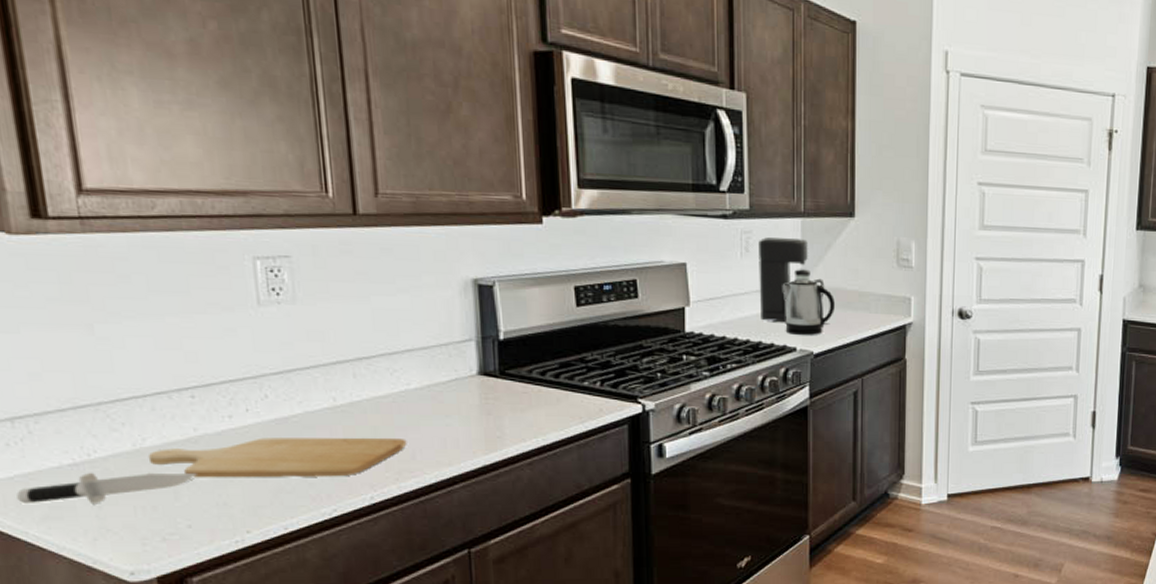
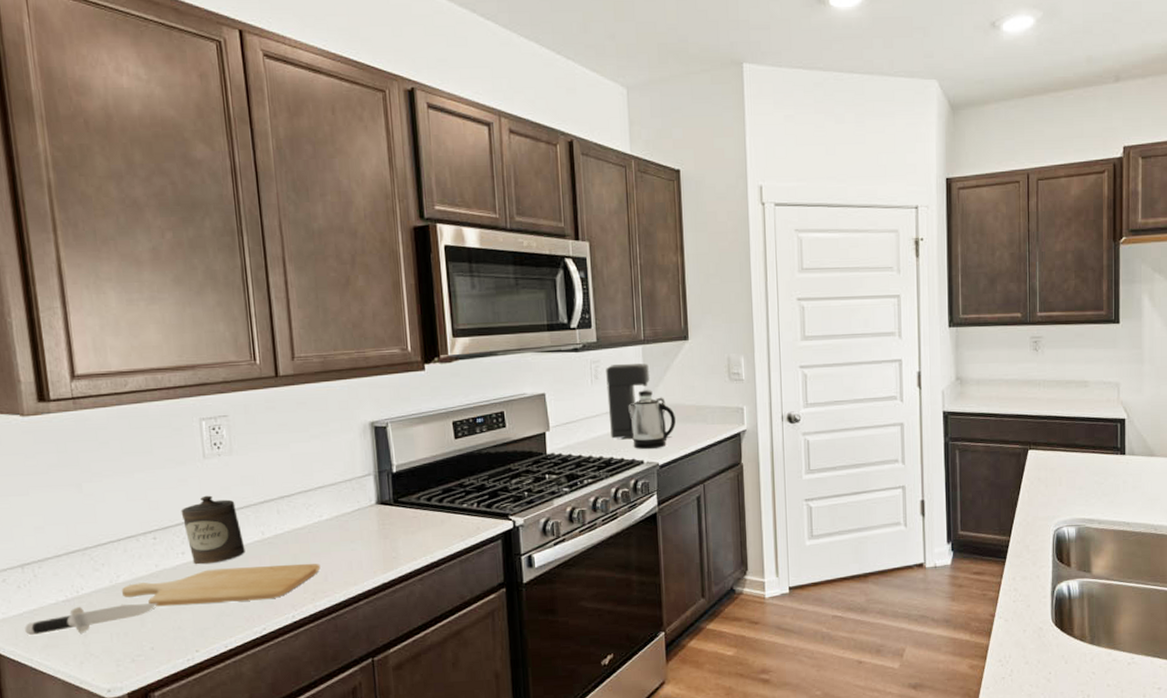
canister: none [227,350,312,432] -> present [181,495,245,565]

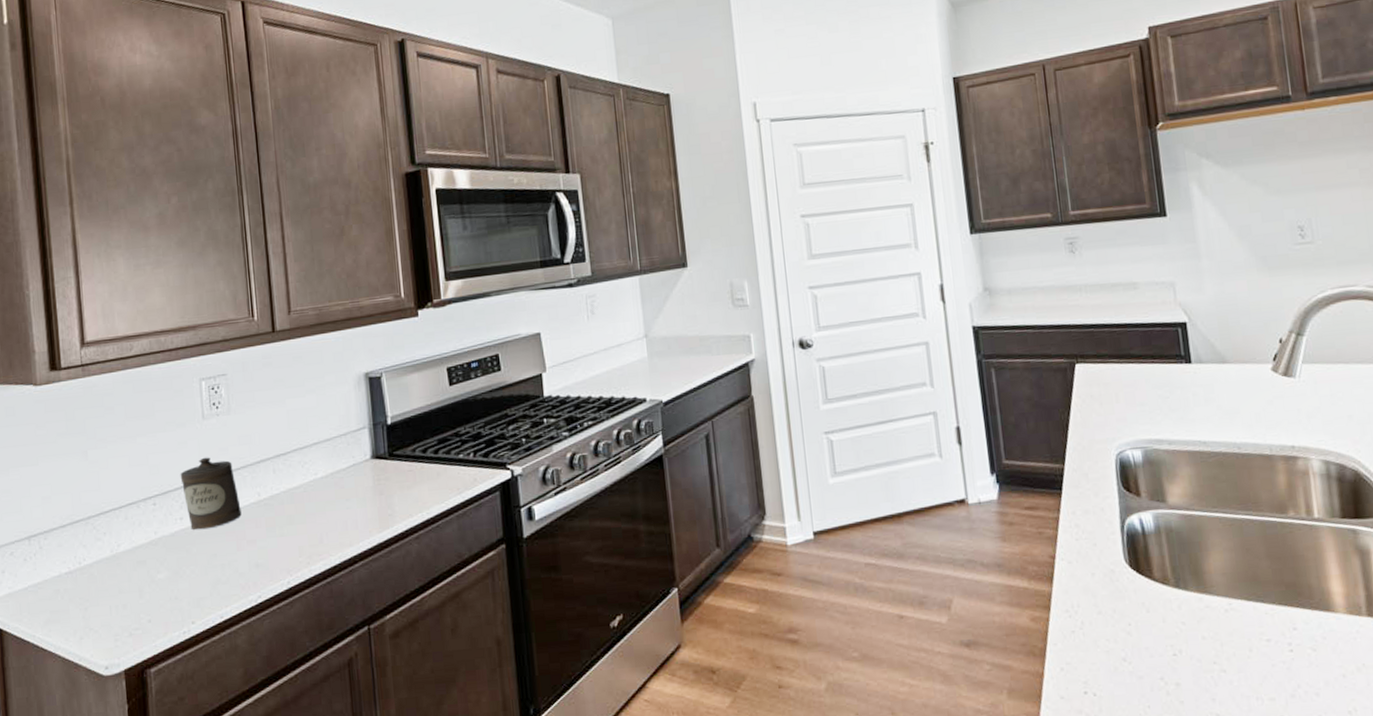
knife: present [25,603,158,636] -> none [29,572,156,611]
chopping board: present [121,563,321,607] -> none [121,524,316,576]
coffee maker: present [606,363,666,439] -> none [602,295,667,377]
kettle: present [628,399,677,450] -> none [627,331,679,387]

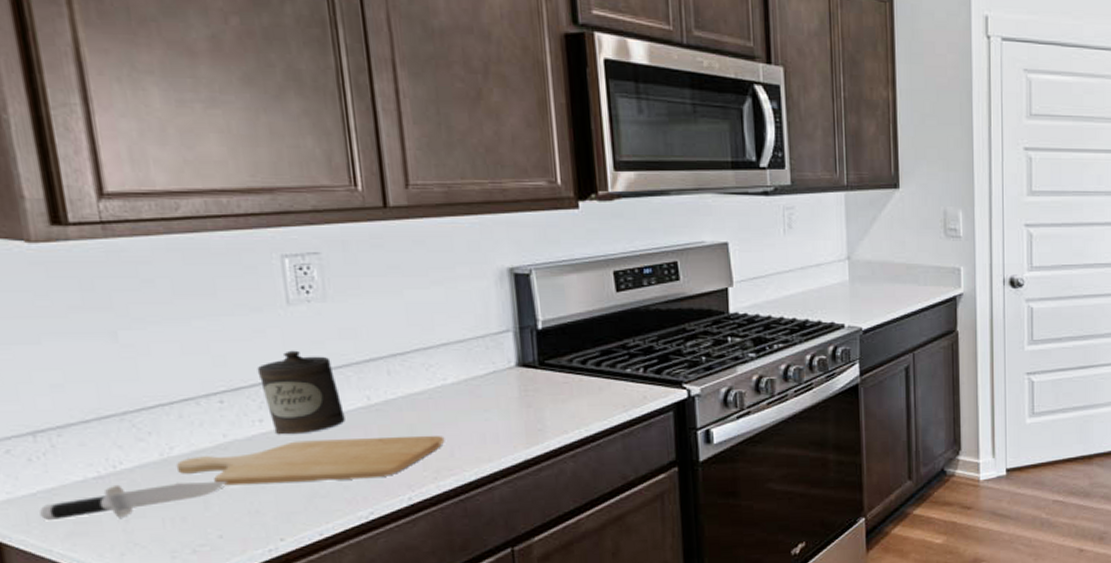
knife: none [29,572,156,611] -> present [39,481,228,521]
chopping board: none [121,524,316,576] -> present [176,435,445,486]

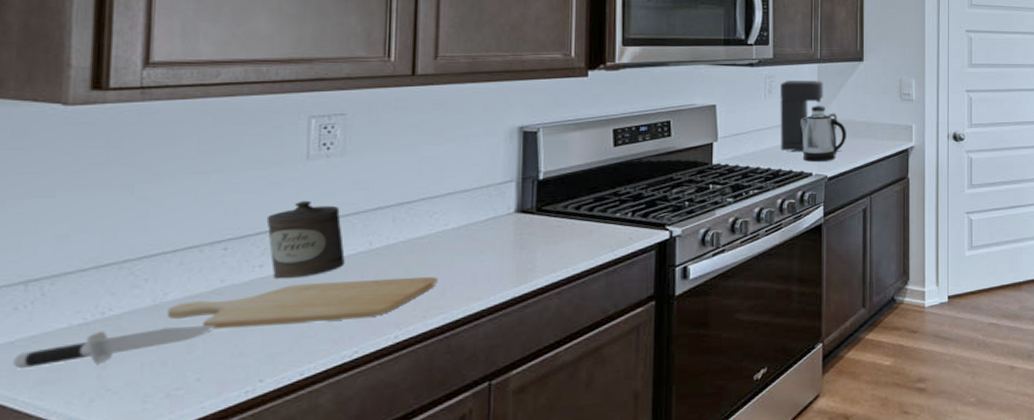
coffee maker: none [801,213,871,298] -> present [780,81,838,151]
kettle: none [827,254,883,312] -> present [800,114,847,163]

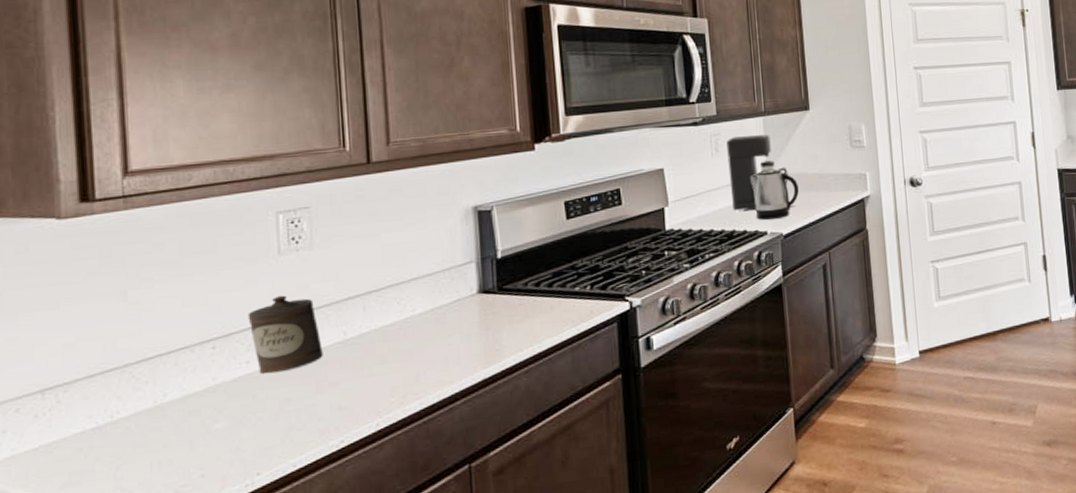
knife: present [13,325,216,370] -> none [39,422,213,474]
chopping board: present [166,276,439,330] -> none [167,362,412,427]

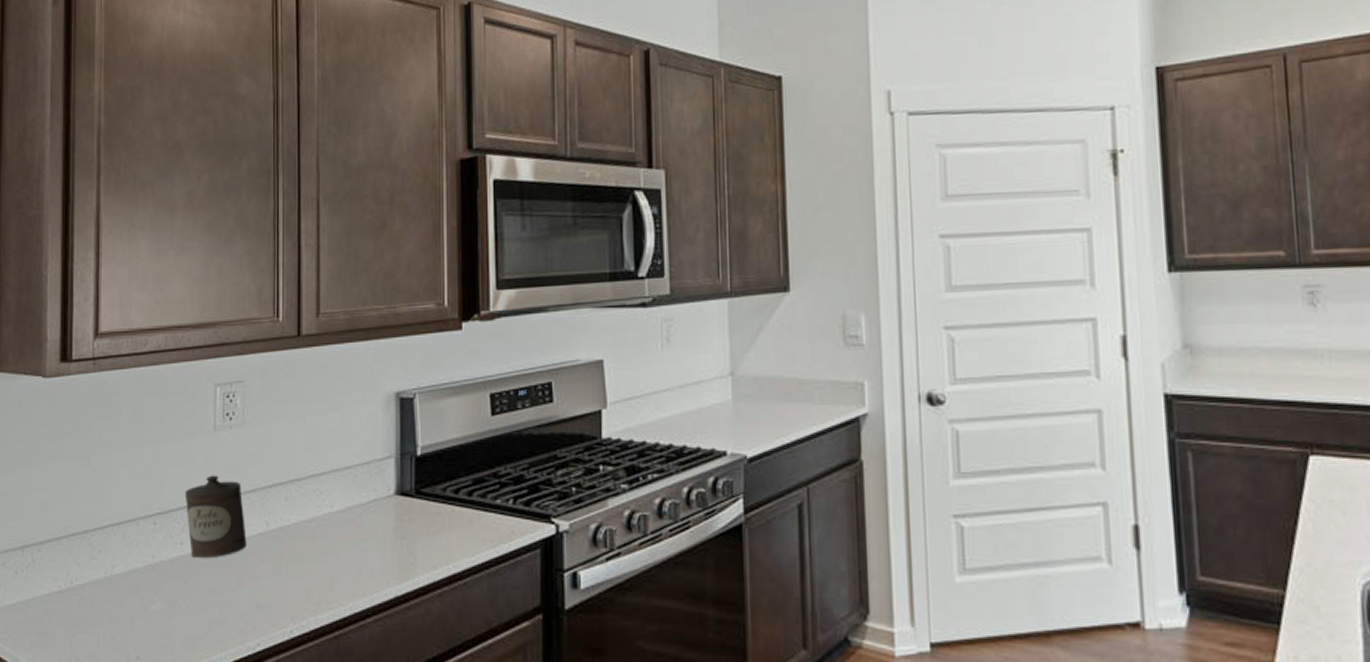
coffee maker: present [726,134,788,211] -> none [681,322,758,421]
kettle: present [750,169,800,221] -> none [708,369,772,437]

